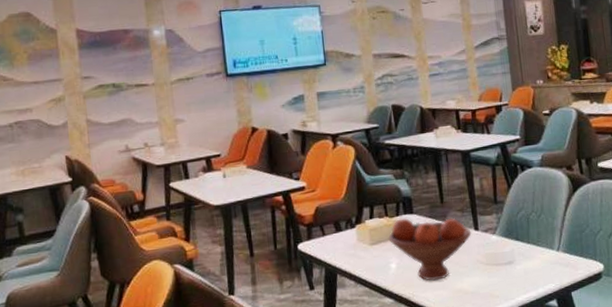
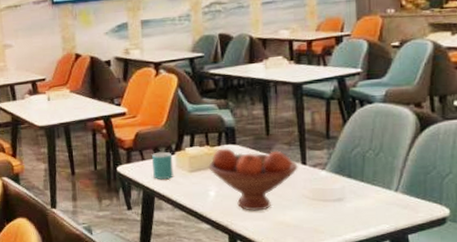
mug: none [333,225,355,255] -> present [152,151,174,179]

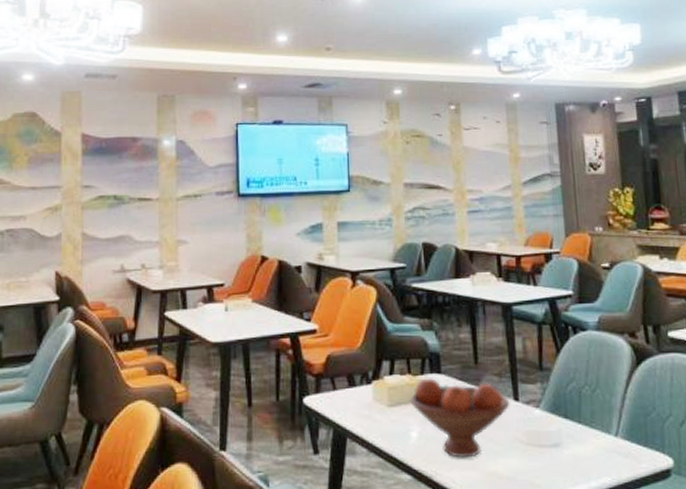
mug: present [152,151,174,179] -> none [345,380,370,415]

